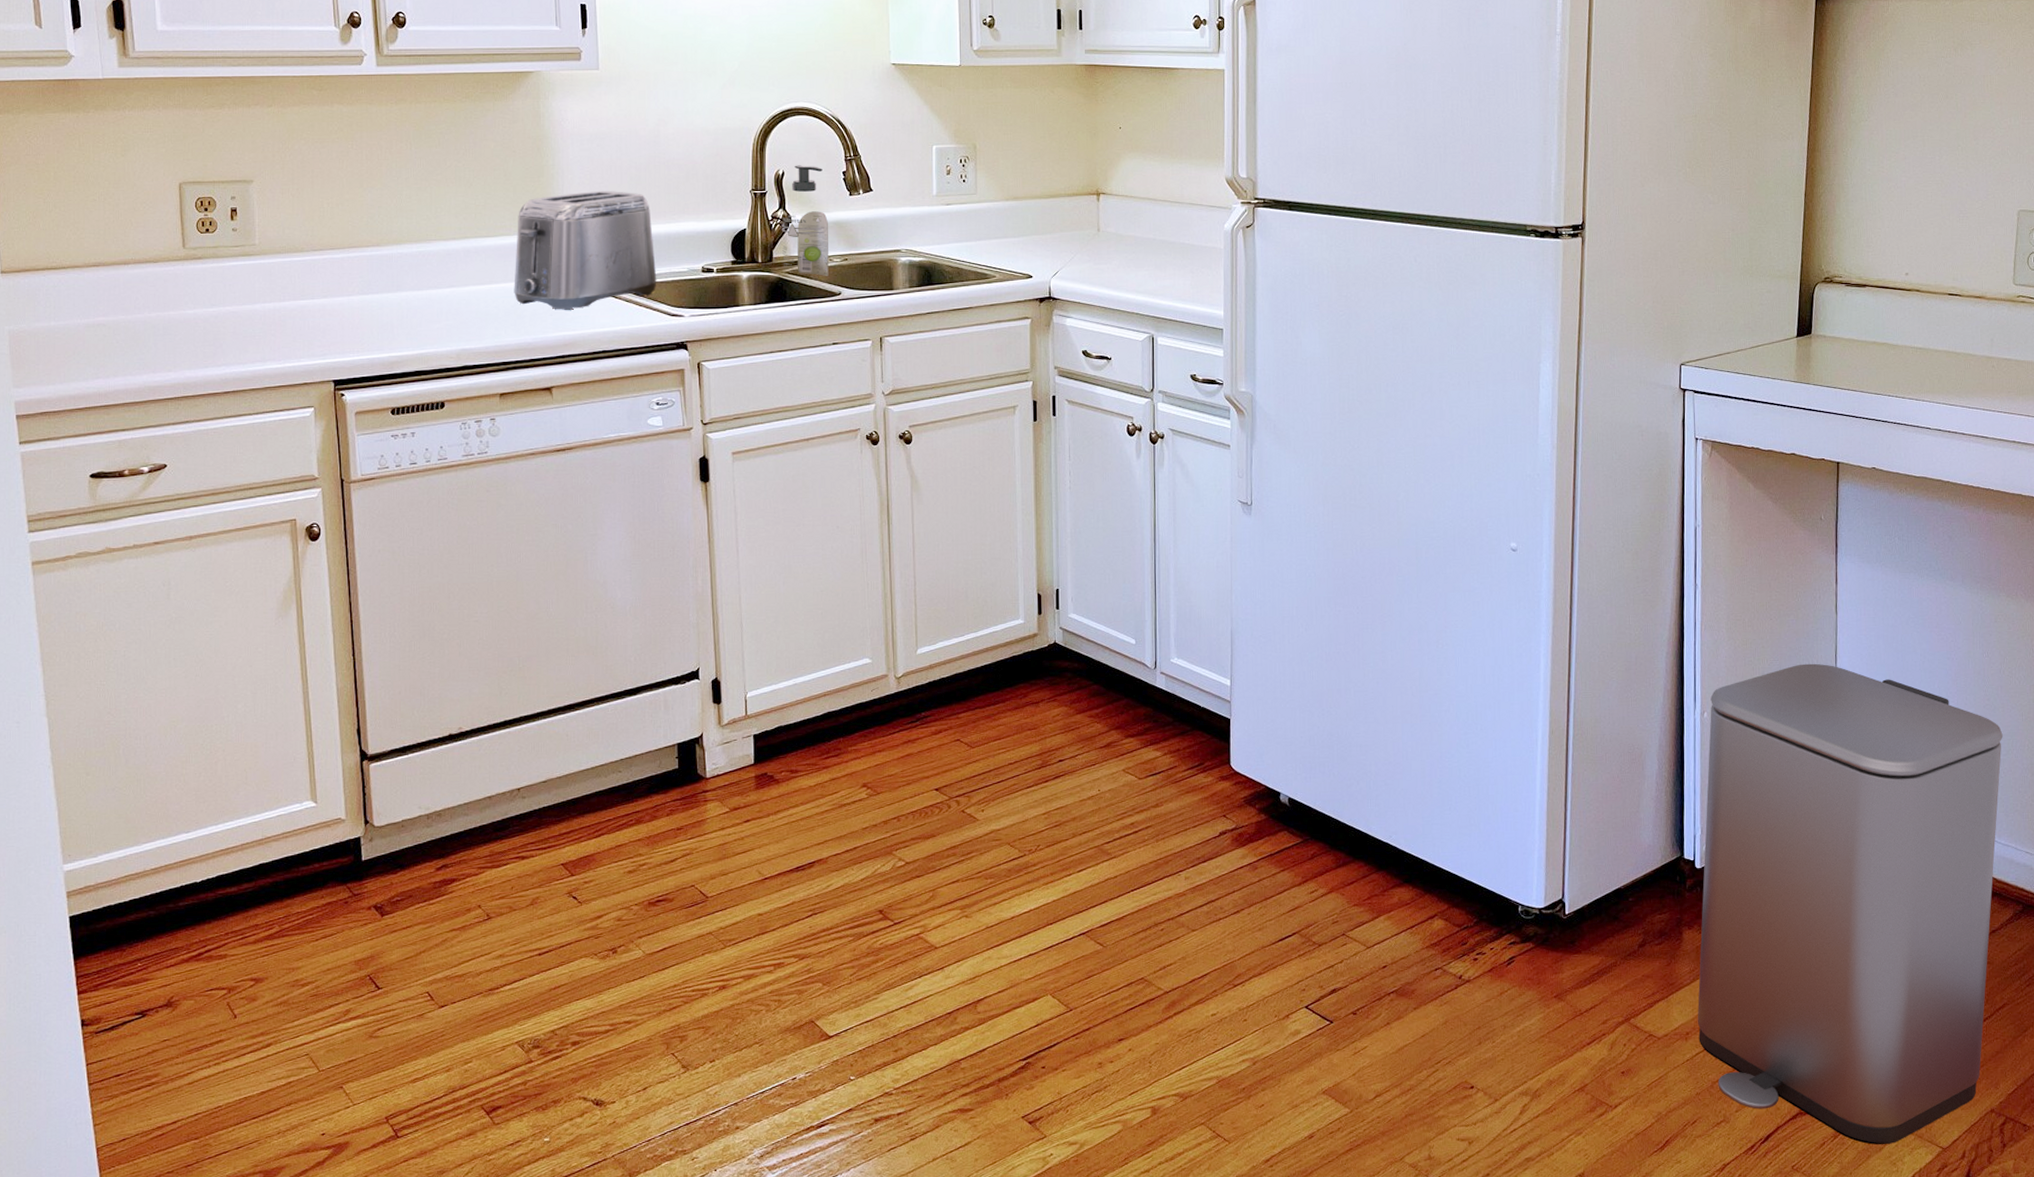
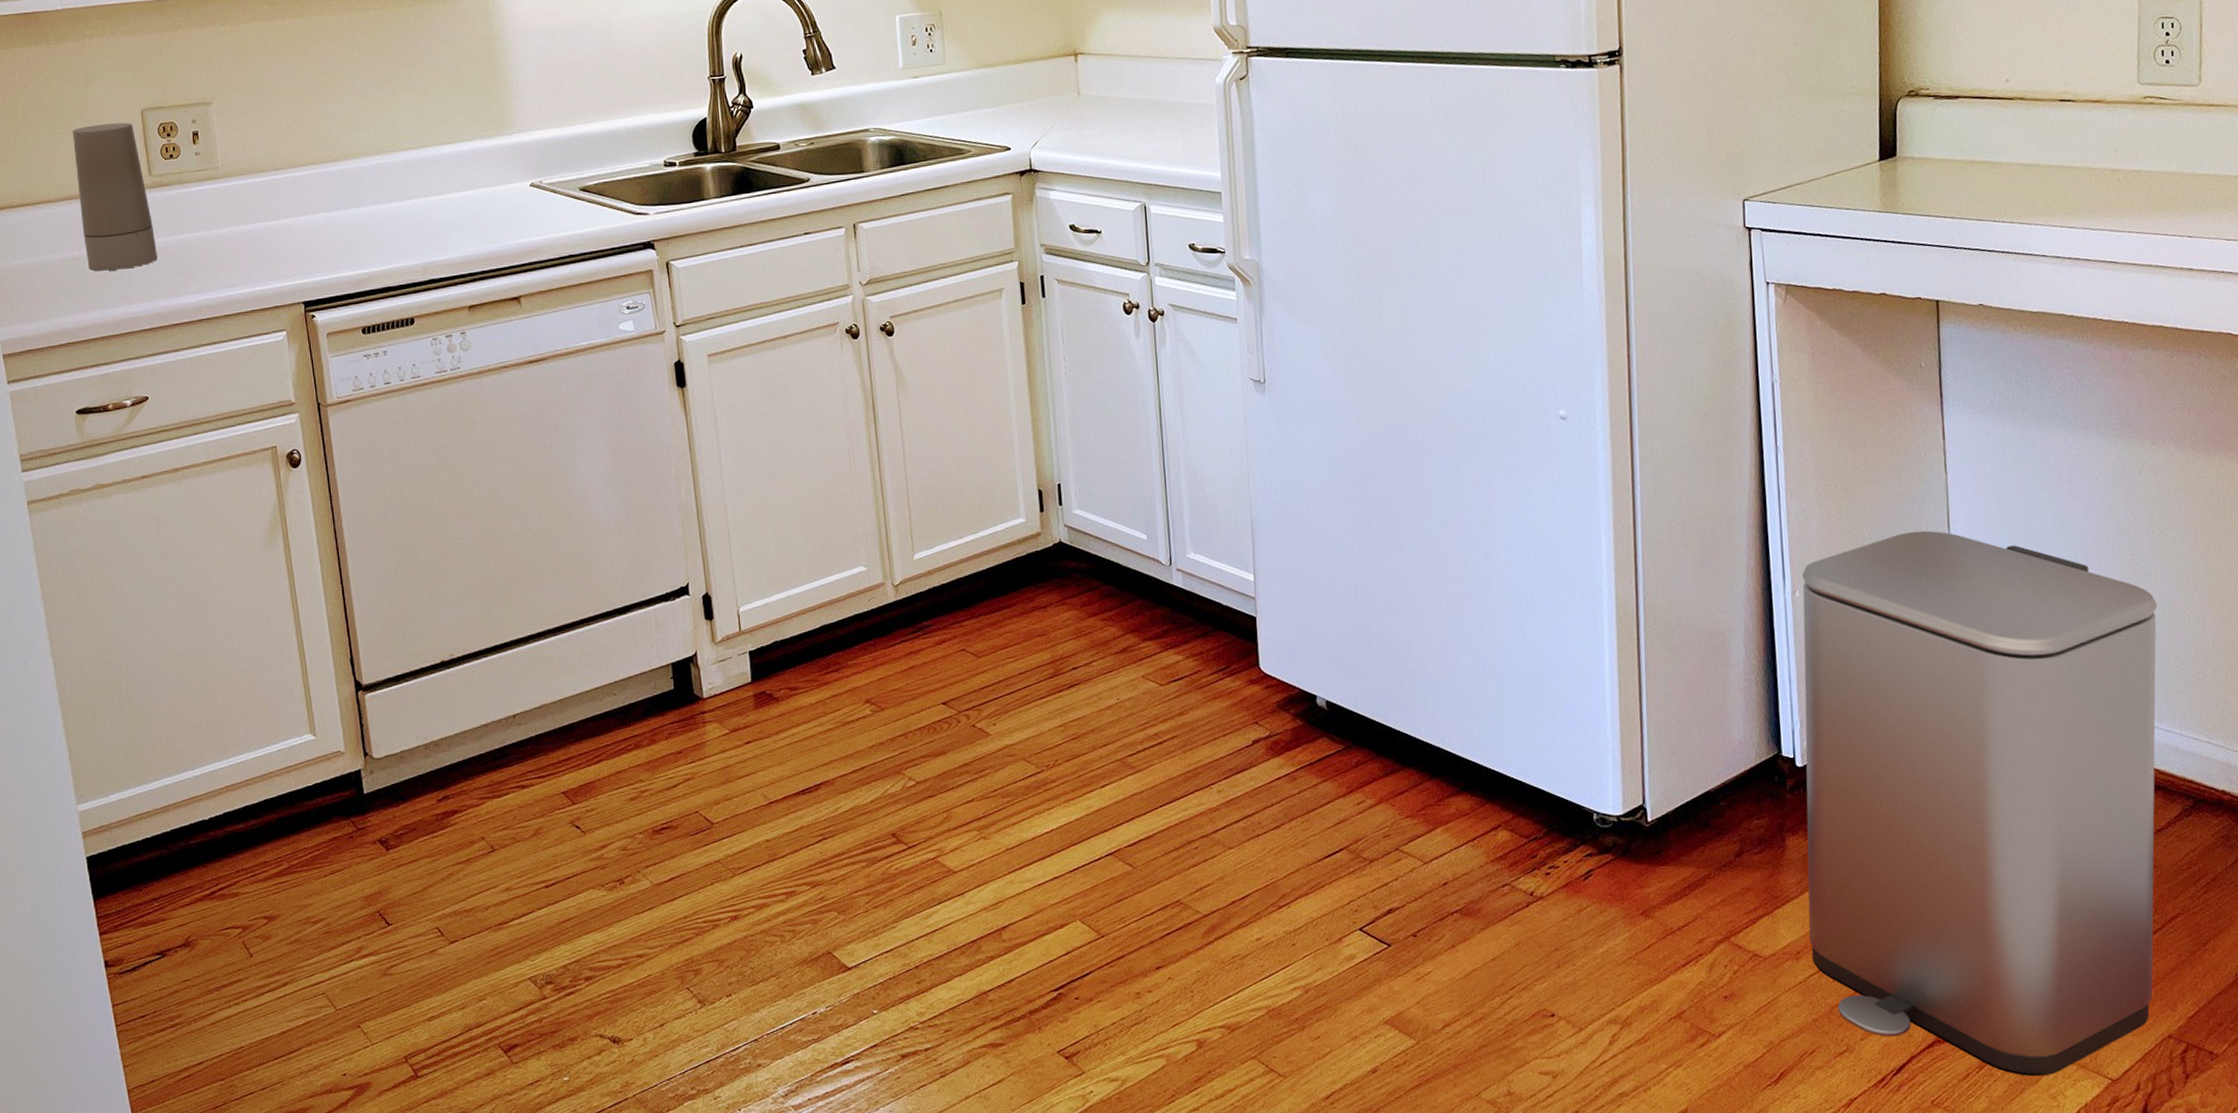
canister: none [106,194,186,338] -> present [72,122,158,271]
toaster: present [514,191,657,311] -> none [474,87,619,216]
soap dispenser: present [782,165,829,276] -> none [743,46,795,163]

